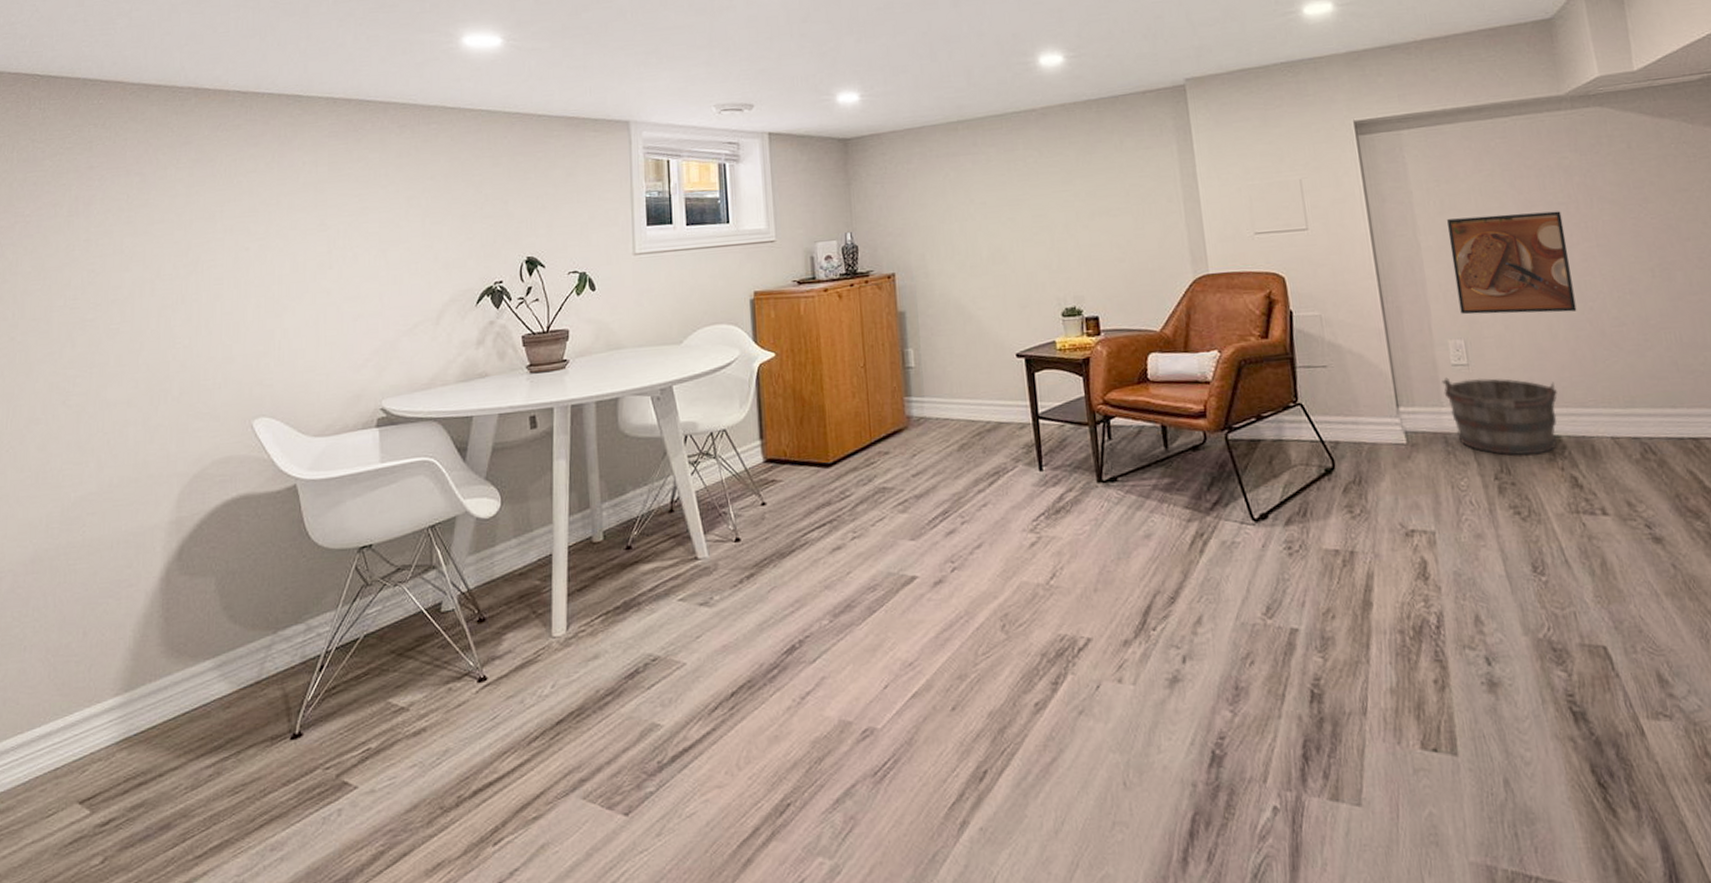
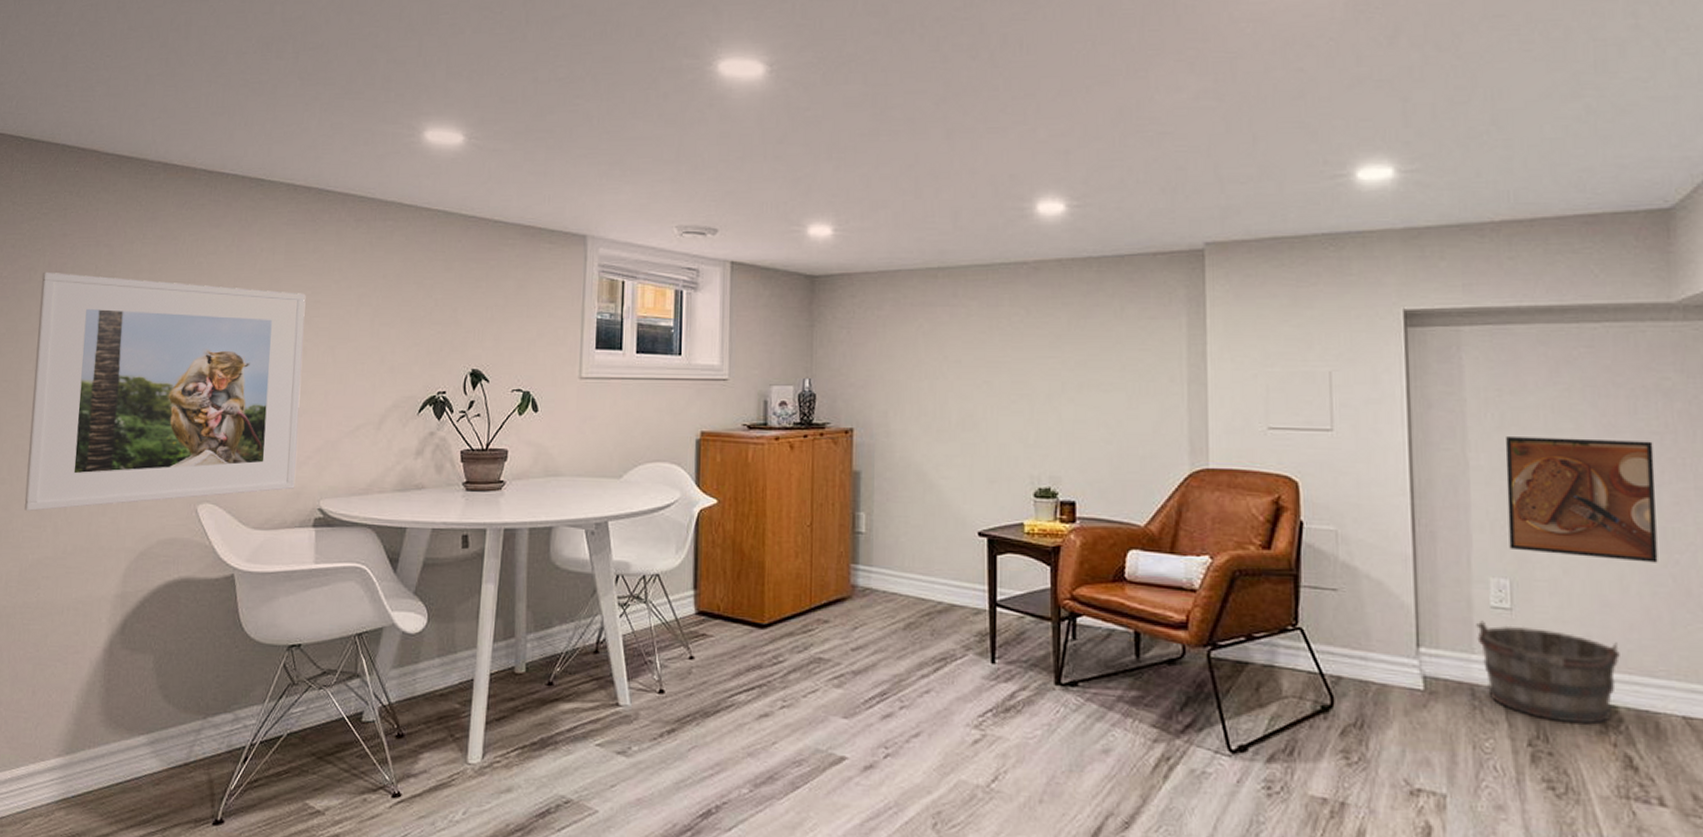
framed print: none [62,201,355,449] -> present [24,271,306,511]

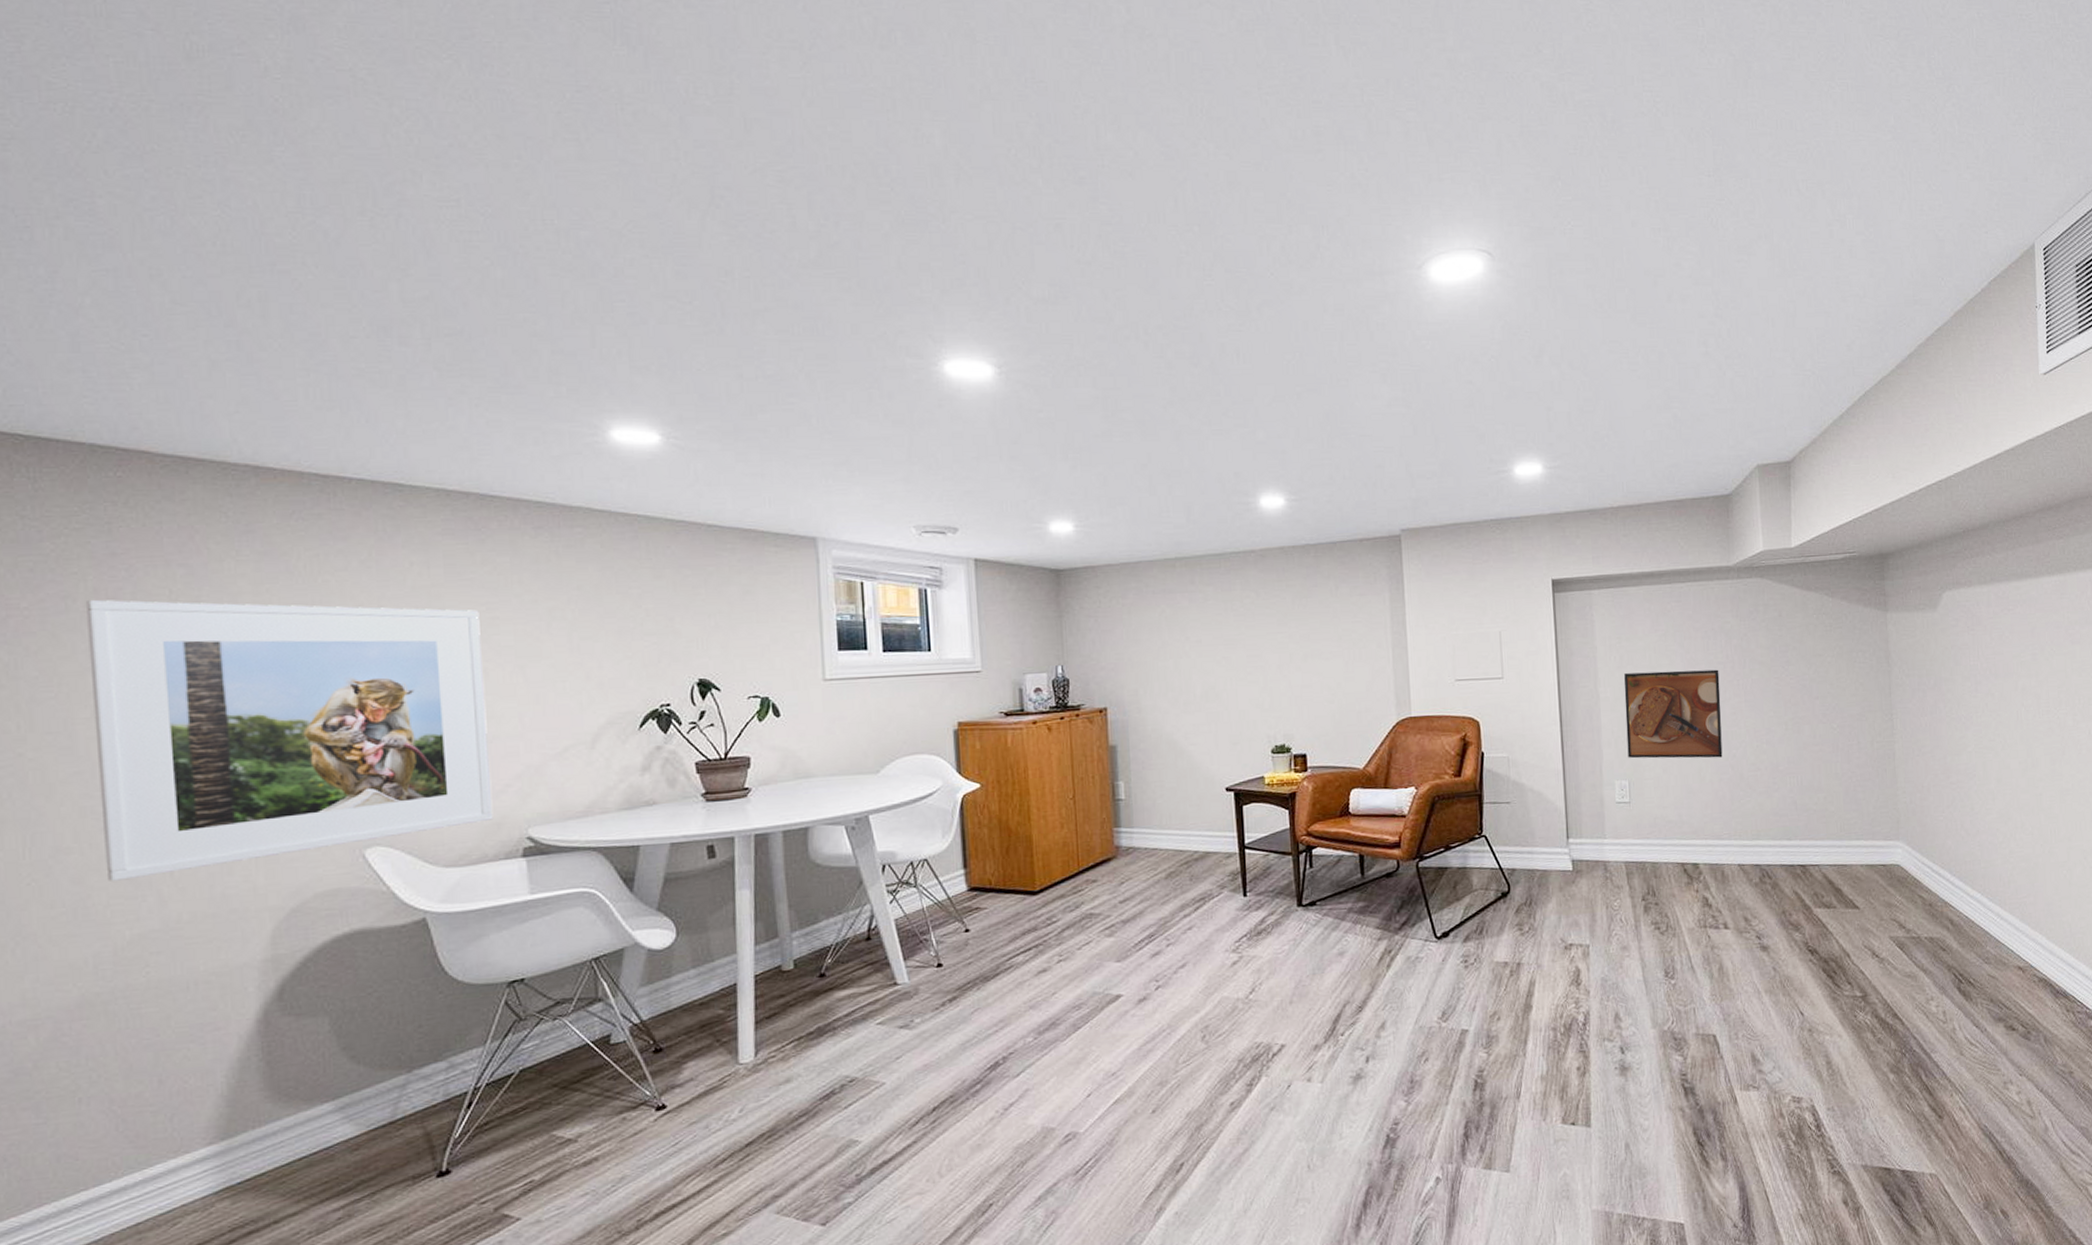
bucket: present [1476,620,1620,725] -> none [1607,813,1700,880]

